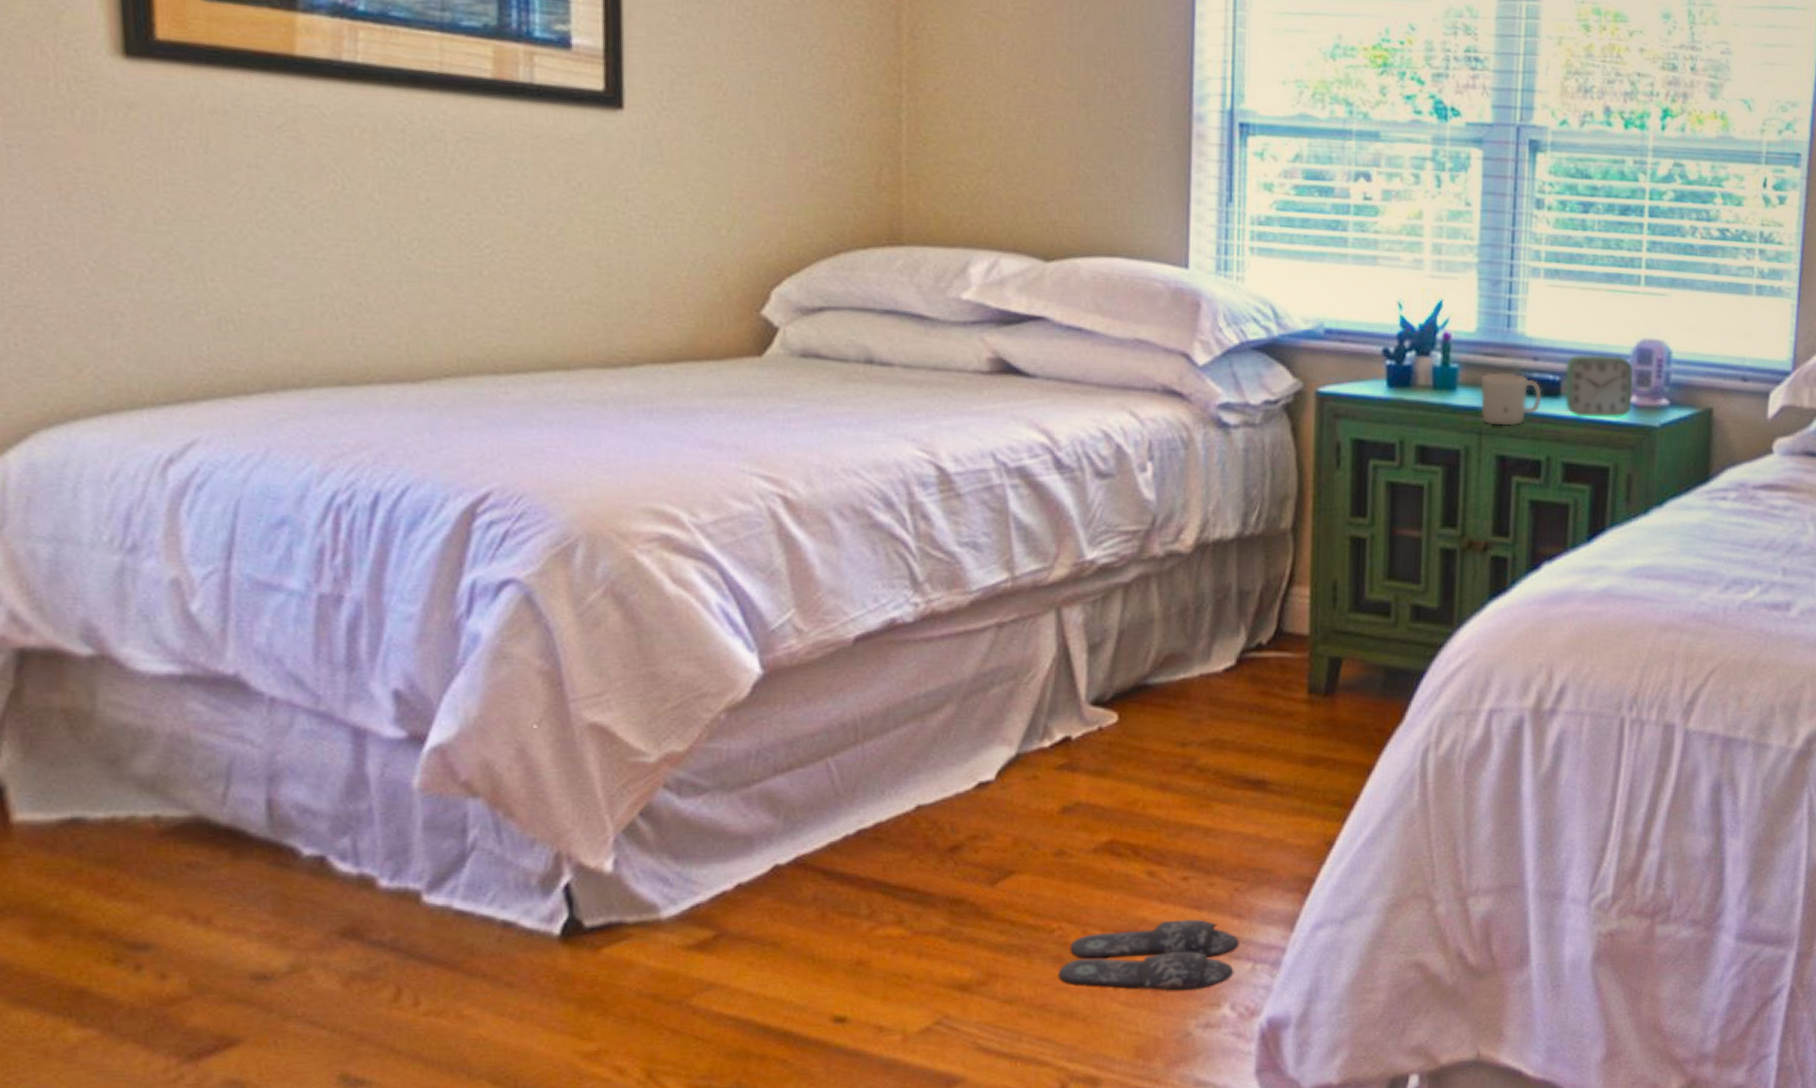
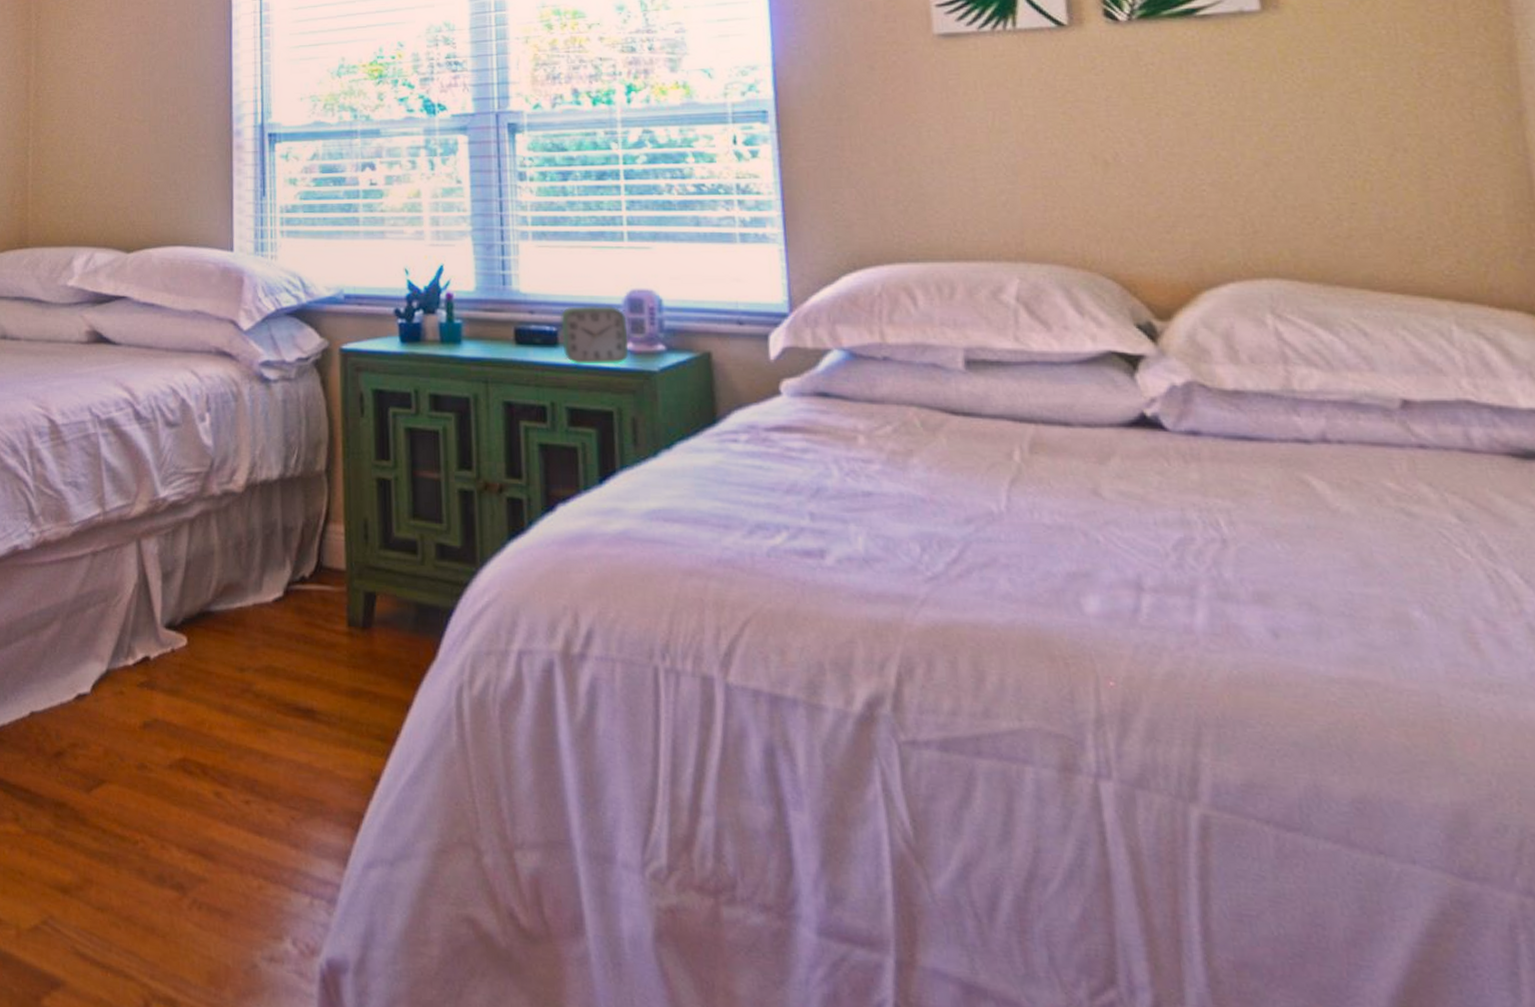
slippers: present [1058,919,1239,991] -> none [141,843,297,919]
mug: present [1480,373,1542,426] -> none [482,327,541,374]

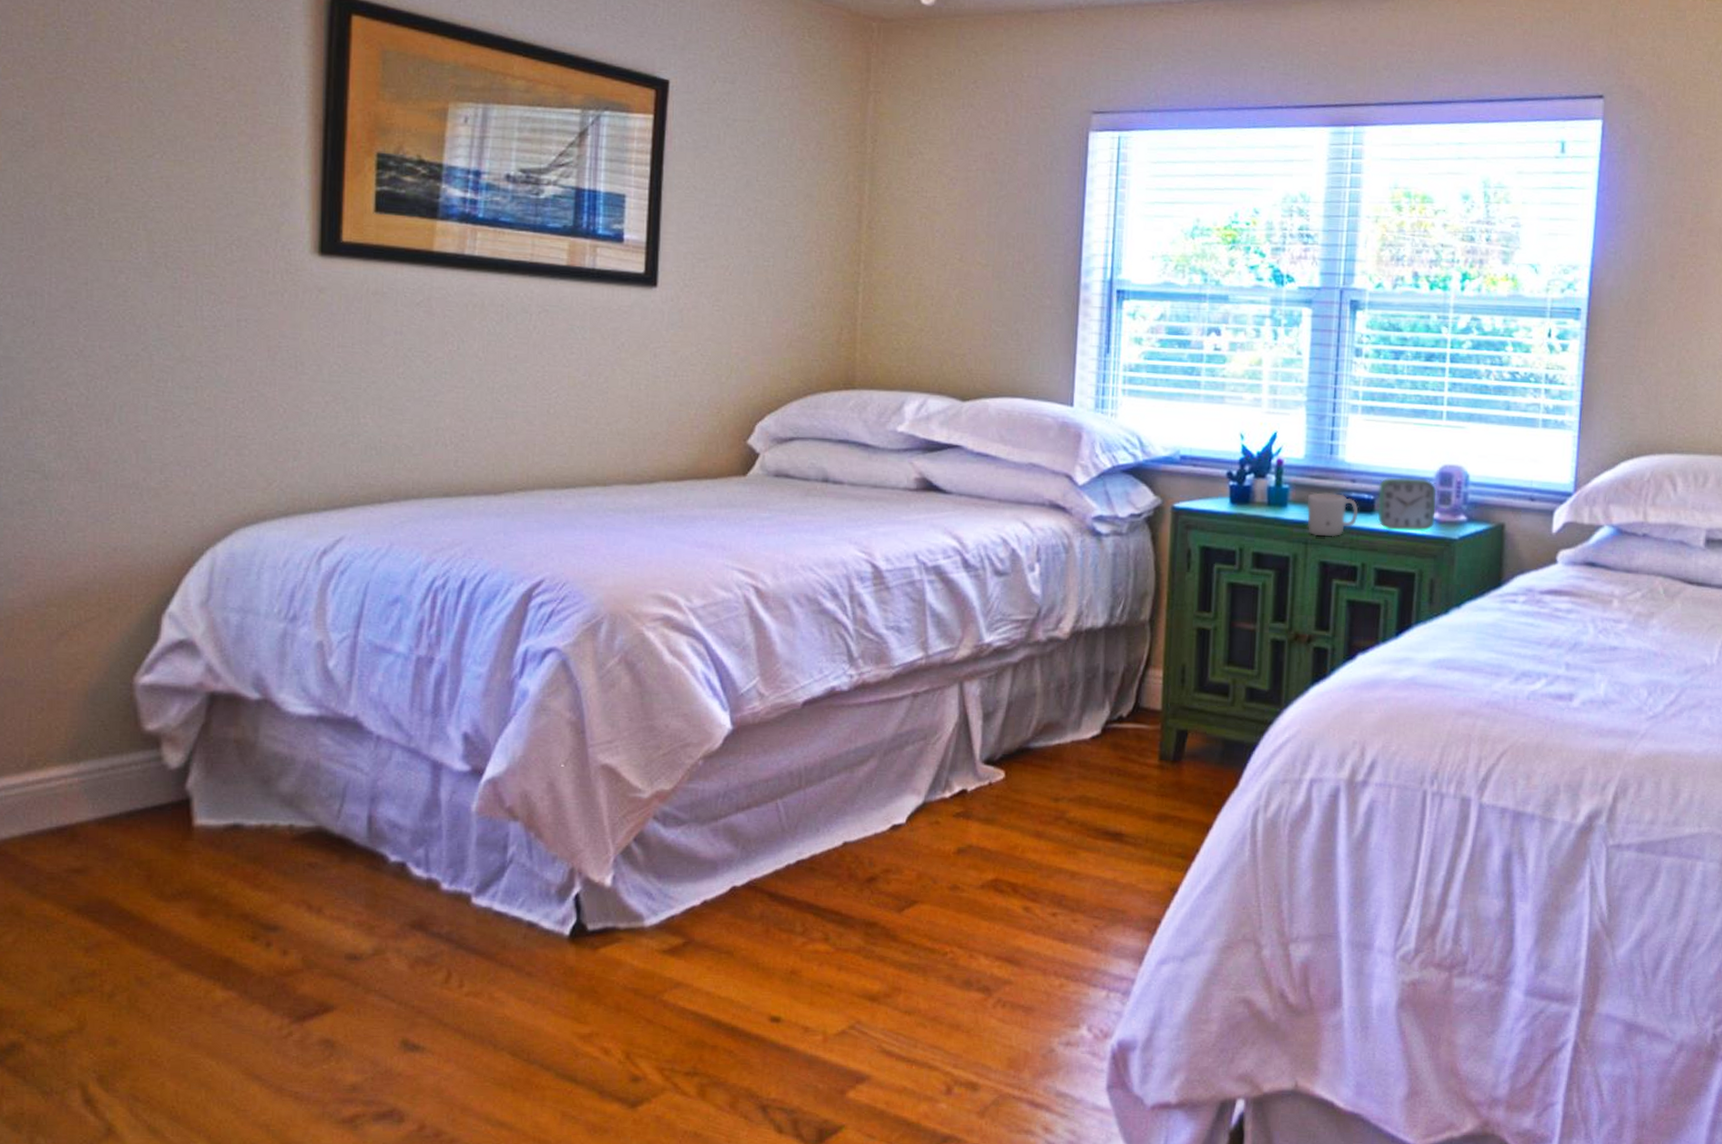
mug: none [482,327,541,374] -> present [1306,492,1359,537]

